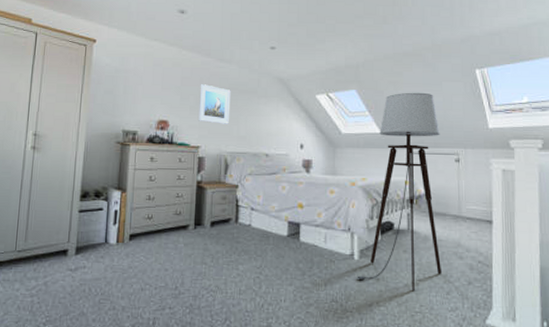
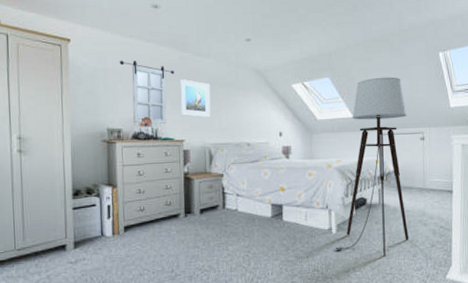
home mirror: none [141,62,195,128] -> present [119,60,174,124]

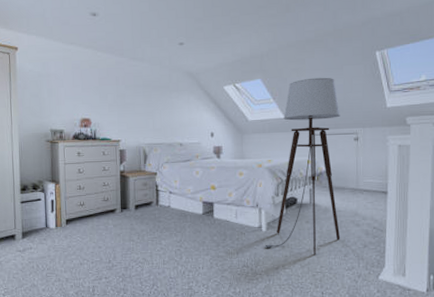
home mirror: present [119,60,174,124] -> none [61,65,111,125]
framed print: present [179,78,211,118] -> none [116,82,145,119]

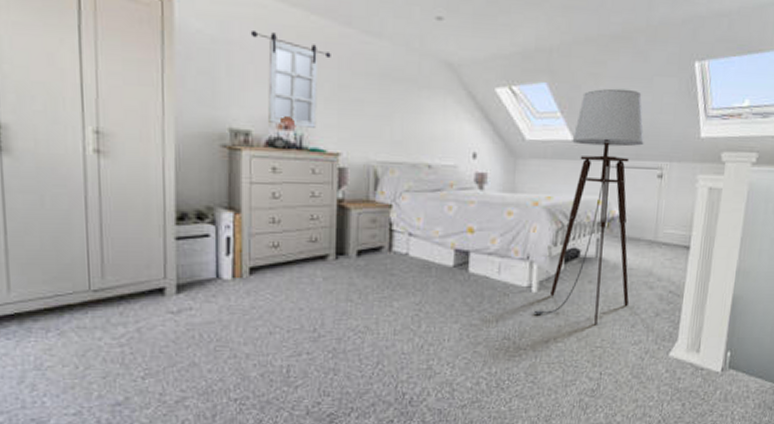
home mirror: none [61,65,111,125] -> present [250,29,331,128]

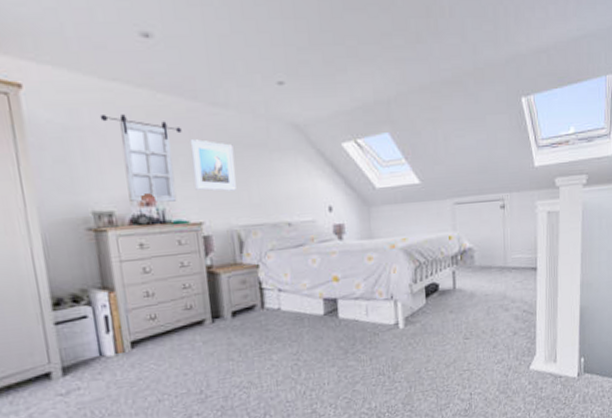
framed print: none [335,65,381,124] -> present [189,138,236,191]
floor lamp: present [532,88,644,324] -> none [402,130,488,350]

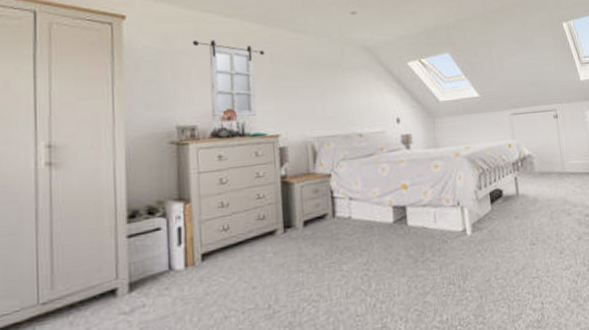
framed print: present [189,138,236,191] -> none [271,59,312,106]

